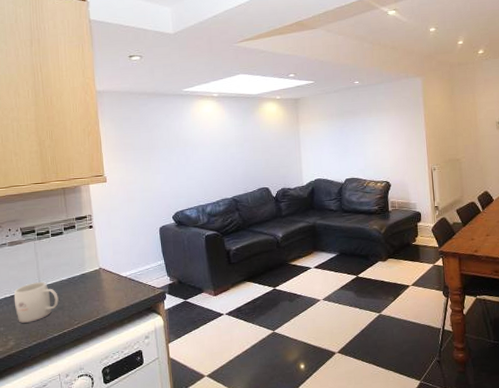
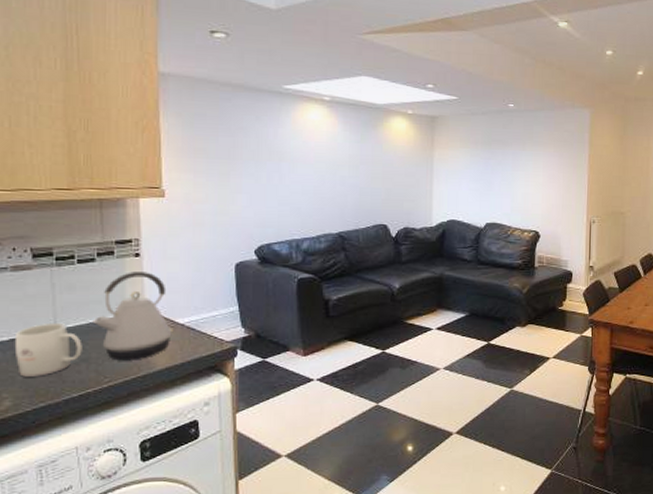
kettle: none [64,239,120,307] -> present [92,272,174,361]

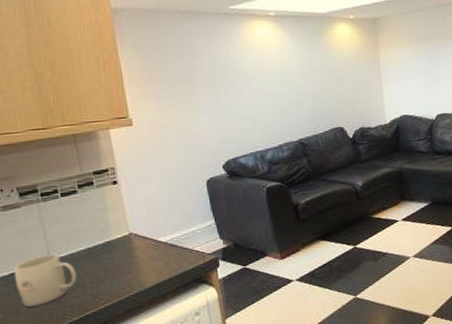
kettle: present [92,272,174,361] -> none [82,197,158,283]

